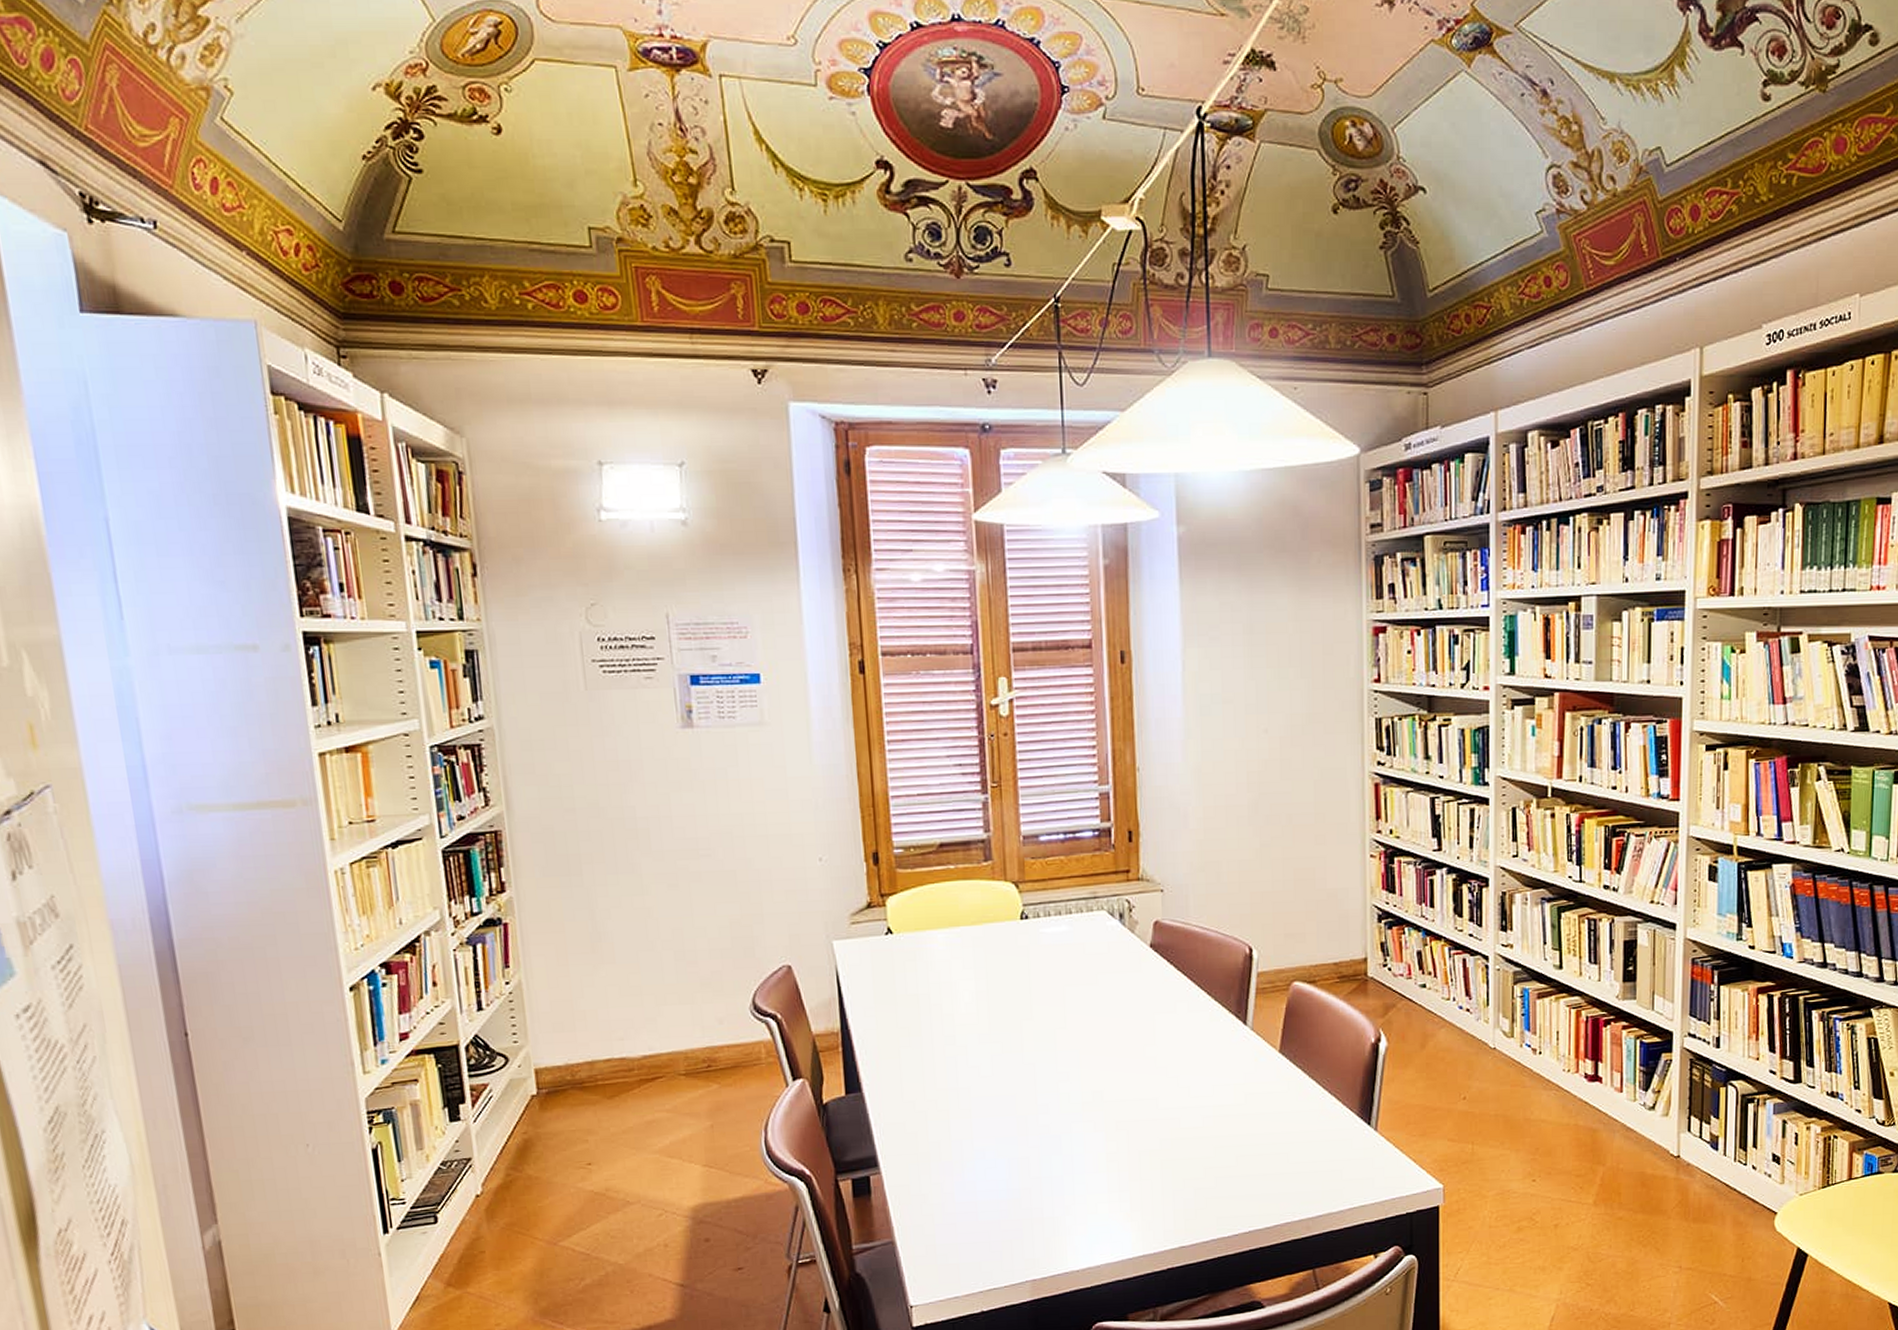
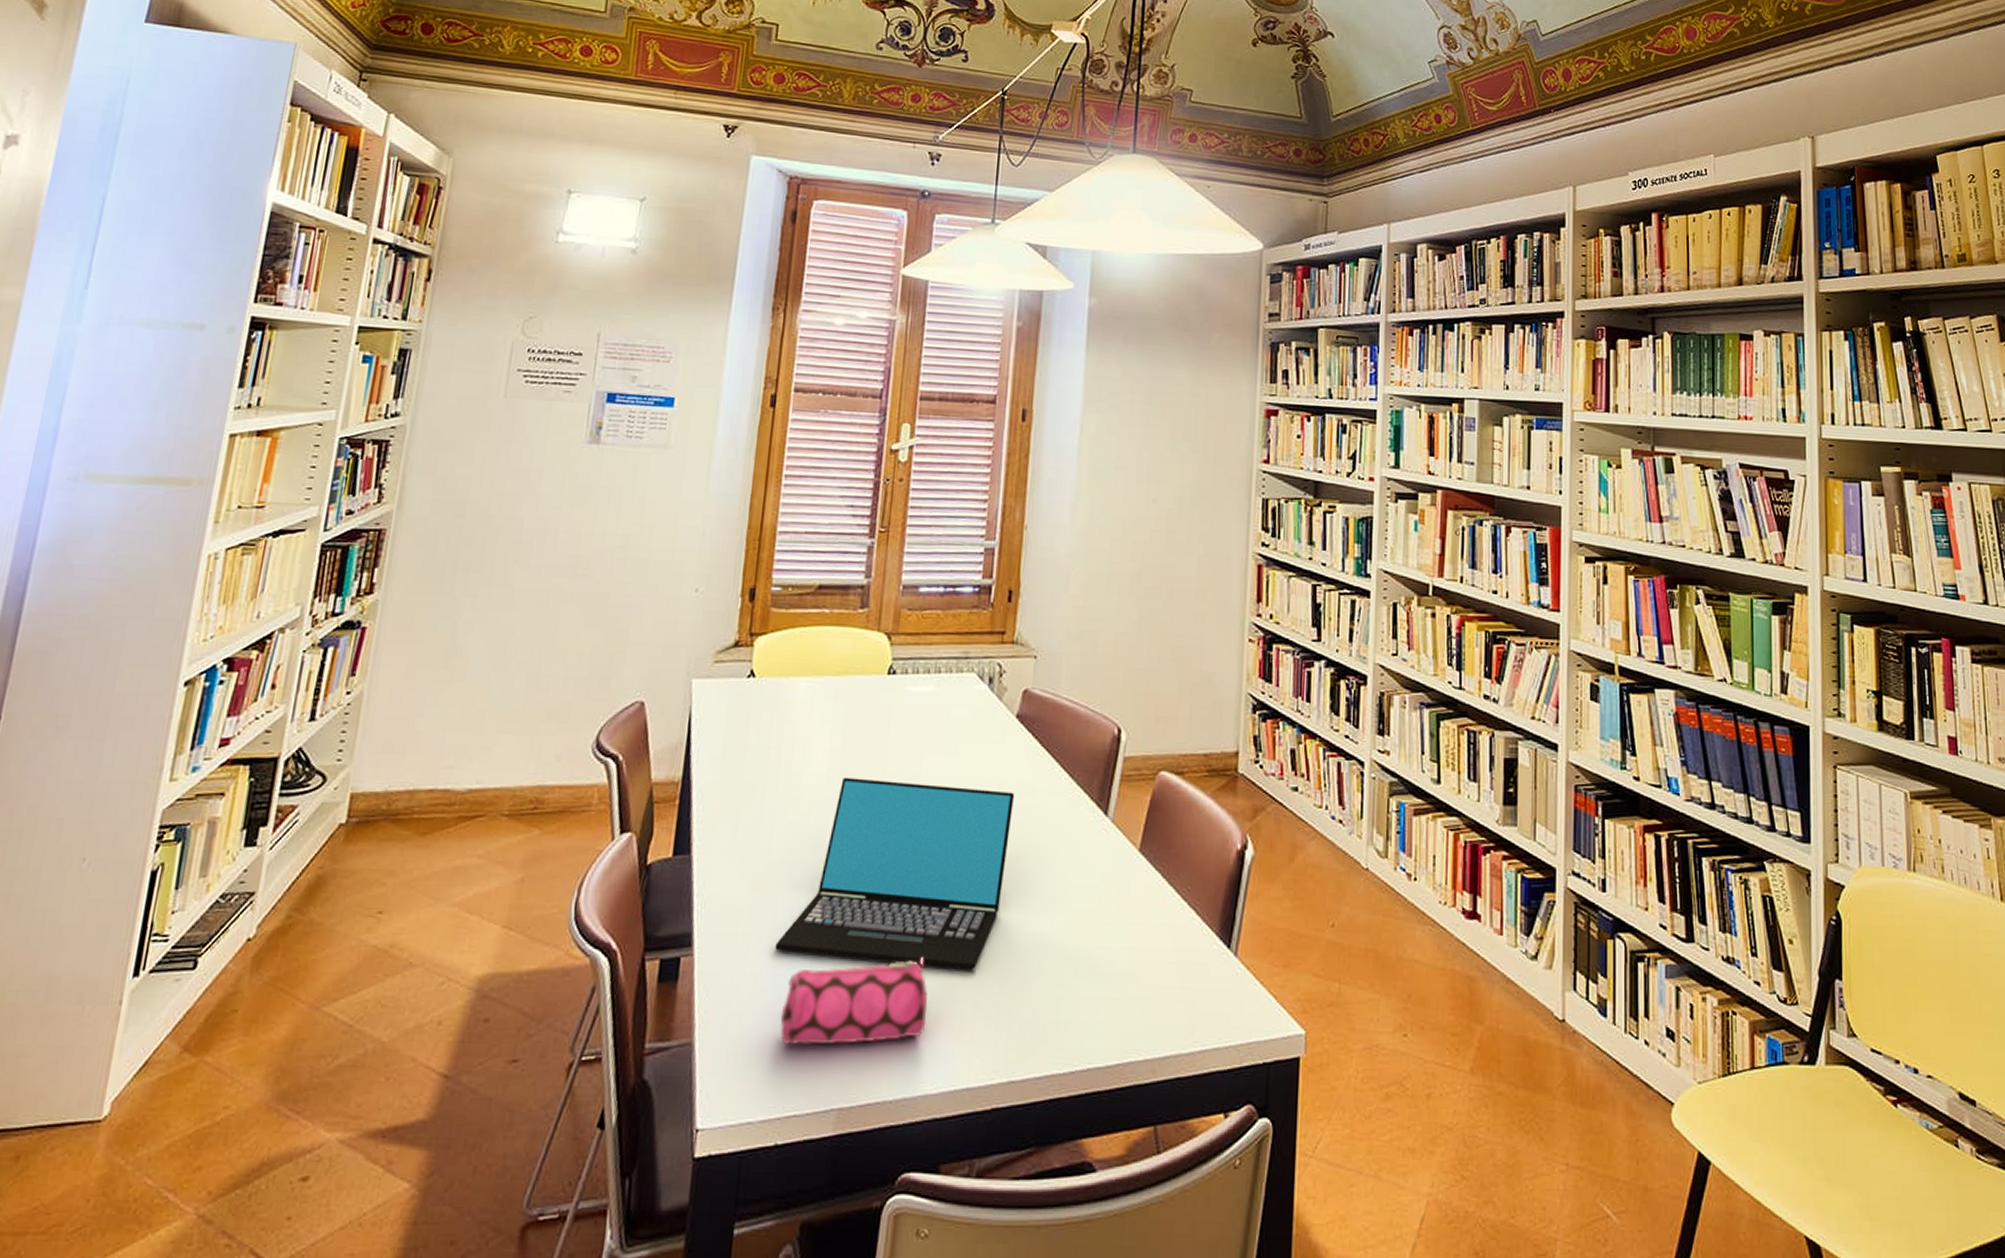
laptop: none [954,1012,1157,1165] -> present [775,777,1015,971]
pencil case: none [968,1156,1100,1235] -> present [780,956,928,1045]

